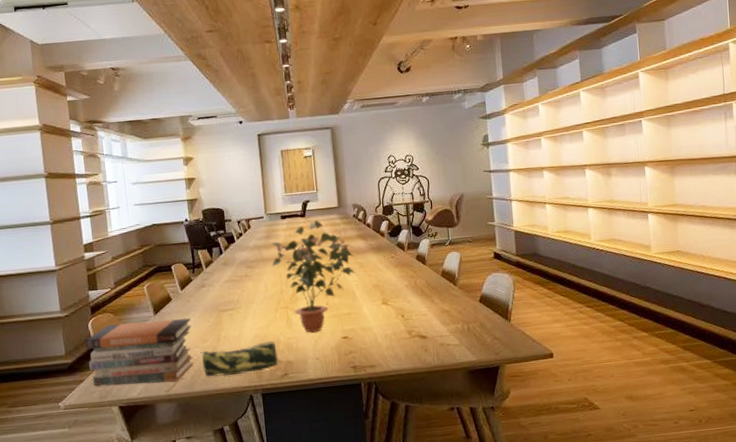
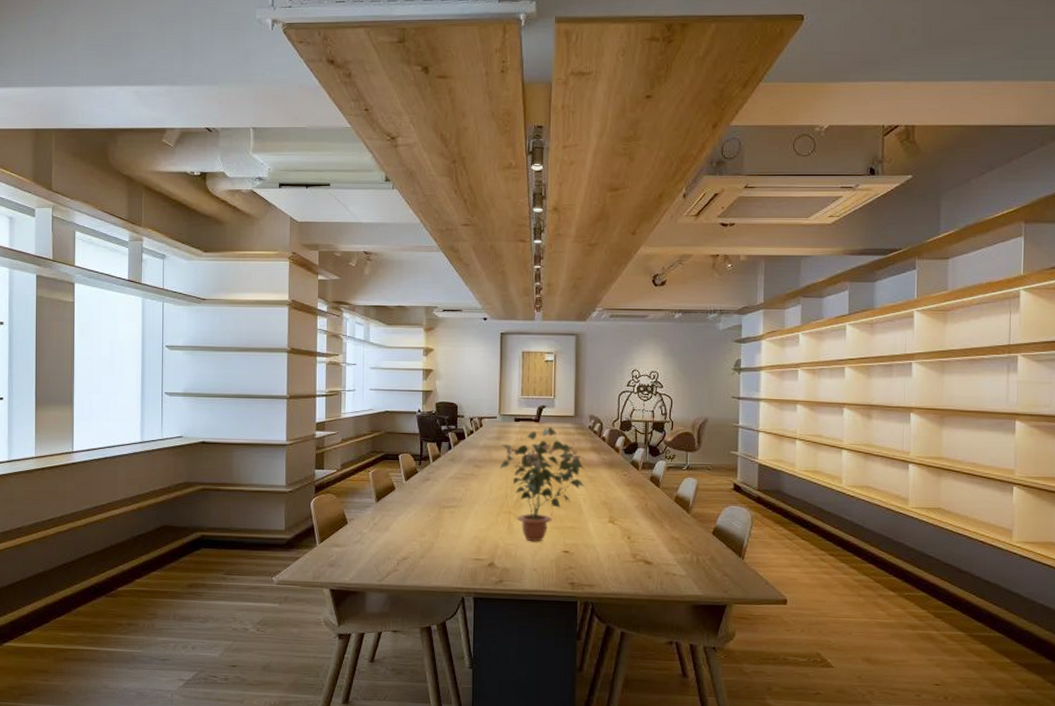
book stack: present [85,317,194,386] -> none [306,505,411,572]
pencil case: present [201,341,278,377] -> none [417,545,494,574]

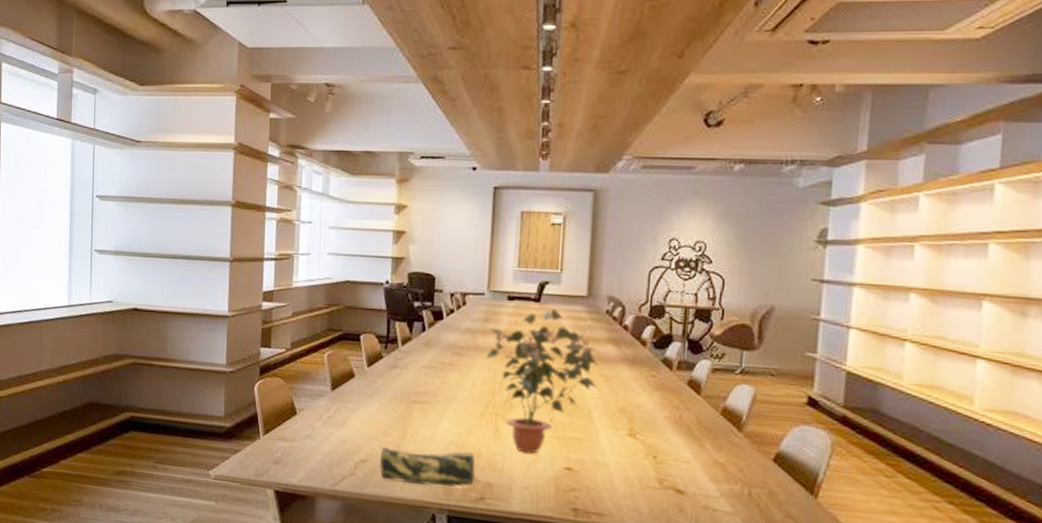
pencil case: none [417,545,494,574] -> present [379,447,475,487]

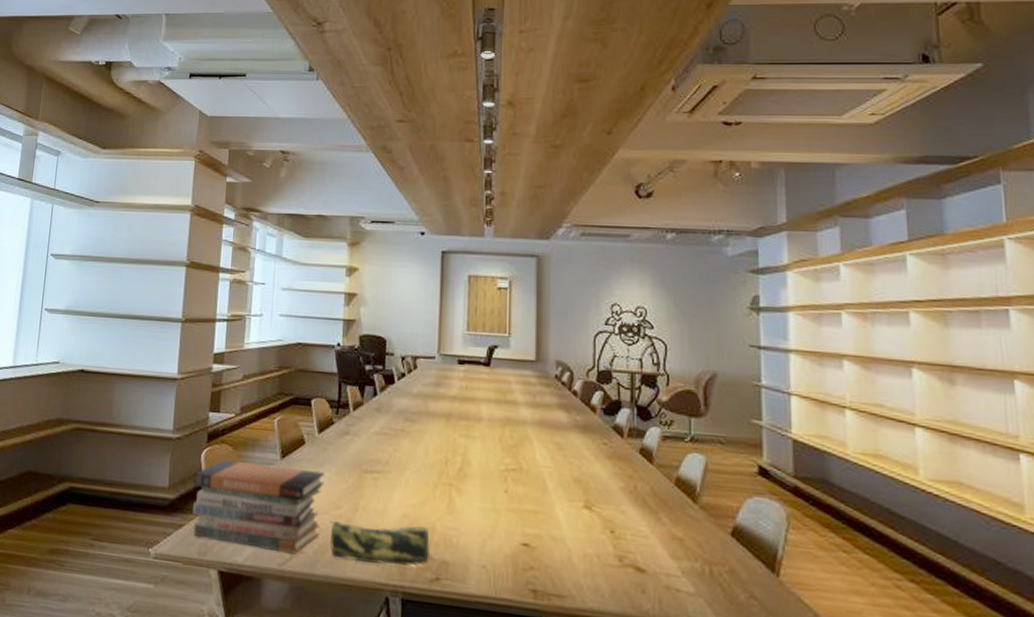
book stack: none [248,391,373,476] -> present [193,459,324,554]
potted plant: present [486,309,600,454] -> none [438,374,551,528]

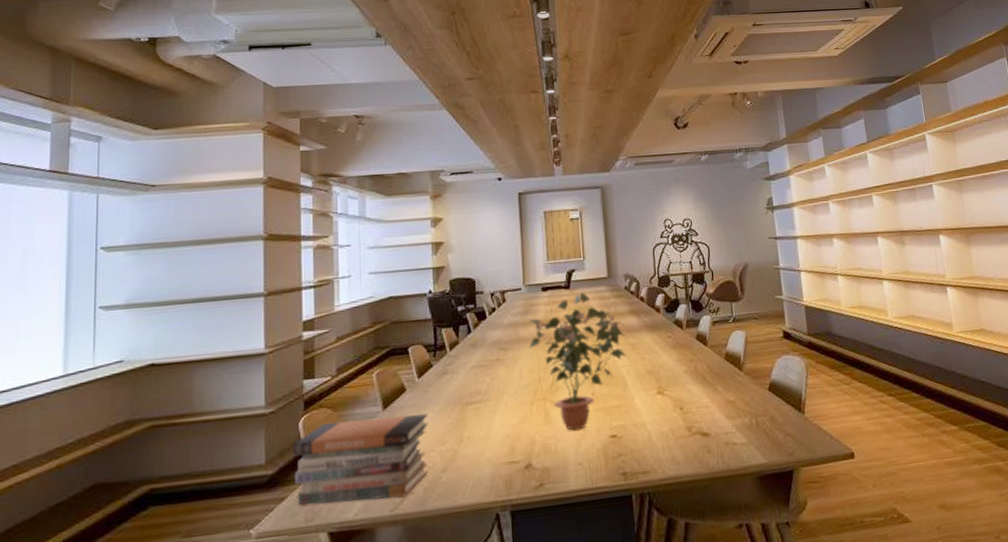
pencil case: present [329,521,430,566] -> none [437,442,532,491]
potted plant: none [438,374,551,528] -> present [529,293,627,431]

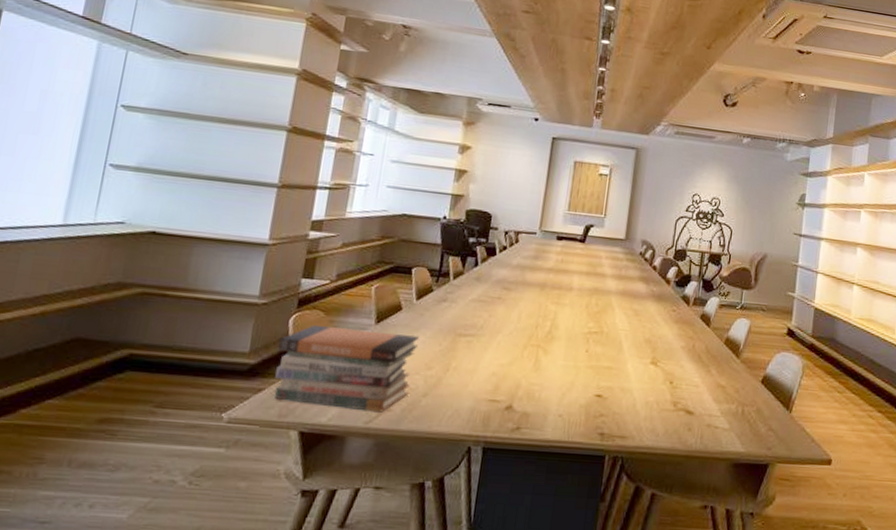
potted plant: present [529,293,627,431] -> none [532,249,632,383]

